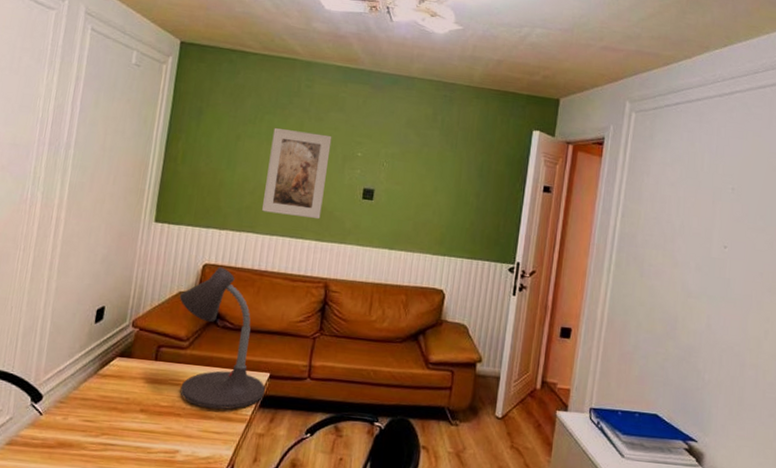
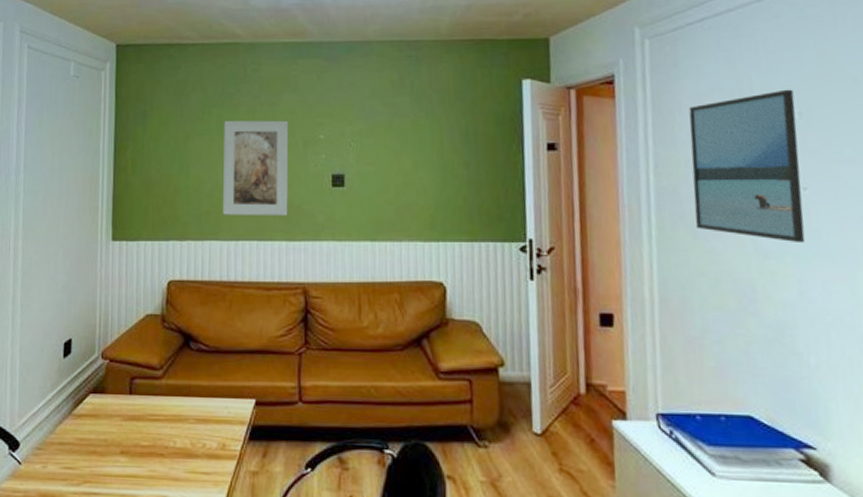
desk lamp: present [179,267,265,410] -> none [146,282,252,446]
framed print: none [643,168,731,289] -> present [689,89,806,244]

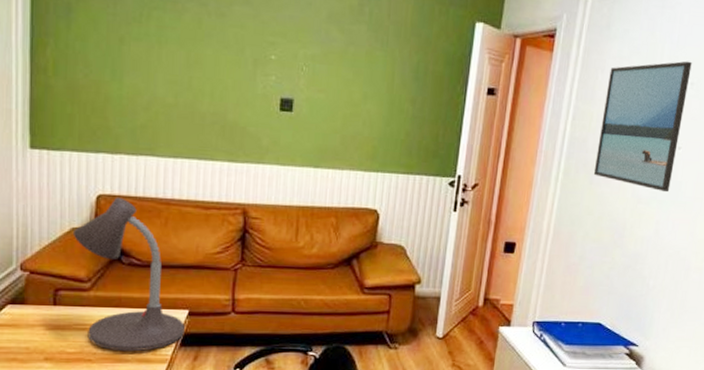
desk lamp: none [146,282,252,446] -> present [72,197,185,352]
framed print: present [223,120,289,215] -> none [161,27,239,136]

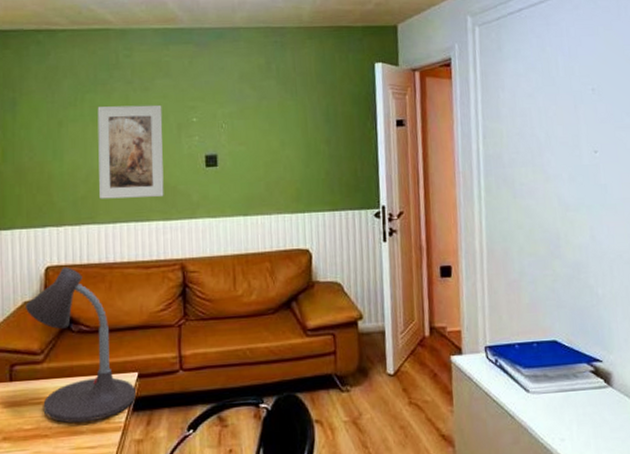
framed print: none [161,27,239,136] -> present [97,104,164,199]
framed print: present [593,61,692,193] -> none [510,69,596,197]

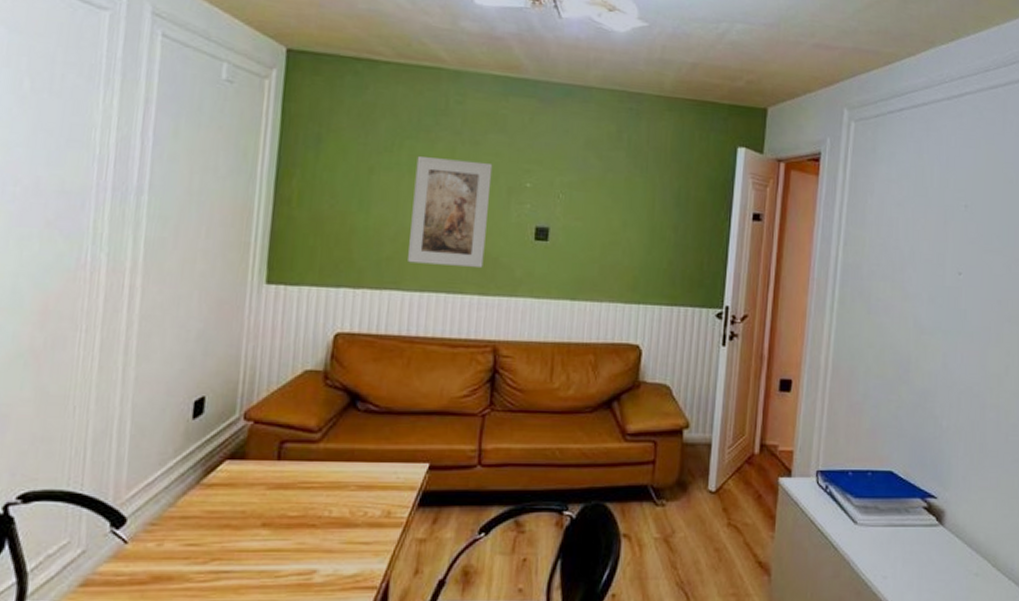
desk lamp: present [25,267,136,423] -> none [305,335,424,514]

